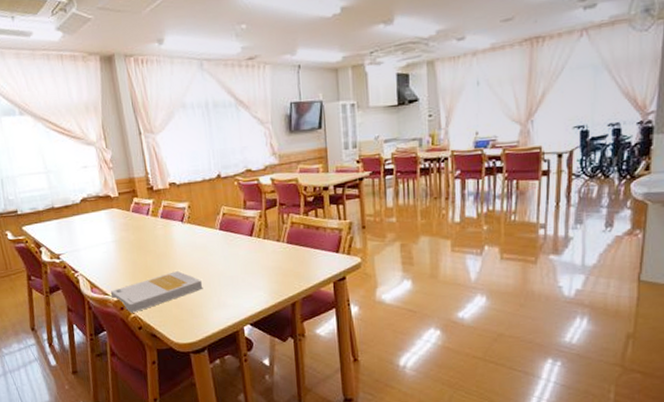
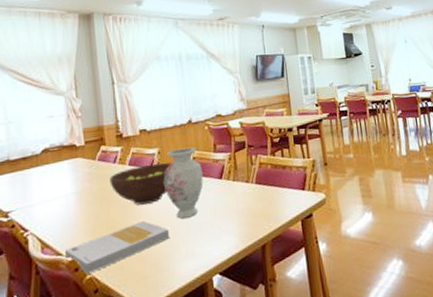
fruit bowl: none [144,217,202,256] -> present [109,162,172,205]
vase: none [195,203,234,272] -> present [164,147,203,219]

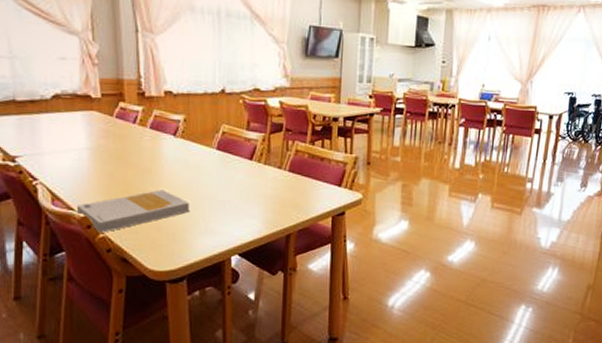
fruit bowl: present [109,162,172,205] -> none [128,131,198,173]
vase: present [164,147,203,219] -> none [188,119,232,194]

